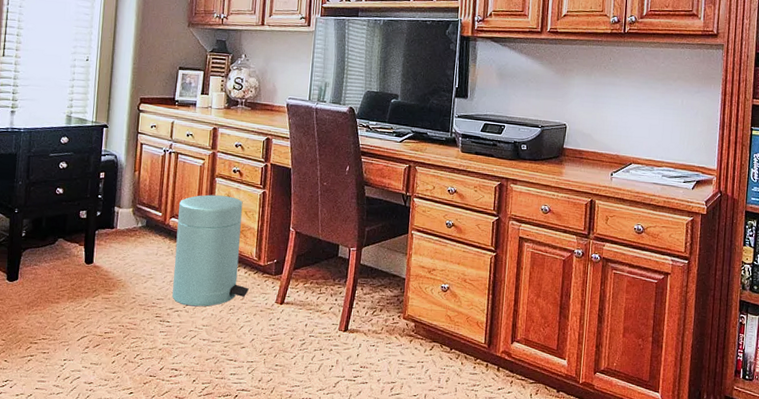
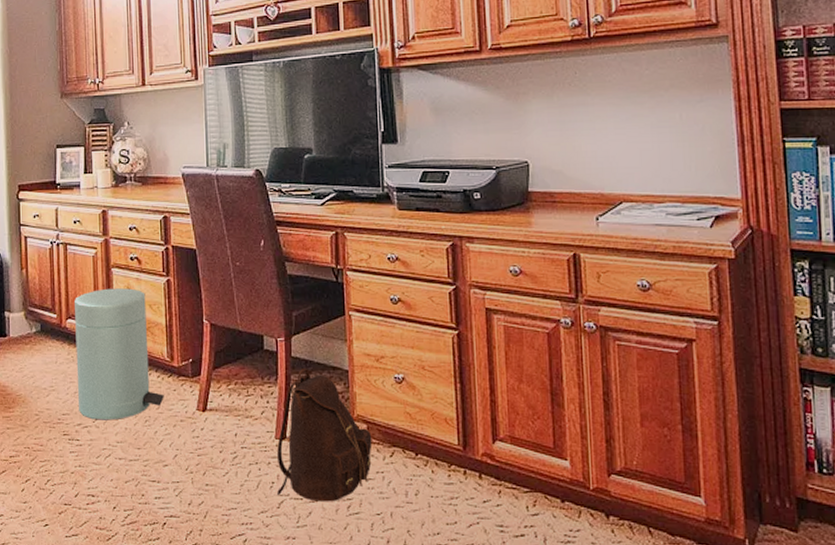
backpack: none [335,273,418,384] -> present [277,367,373,502]

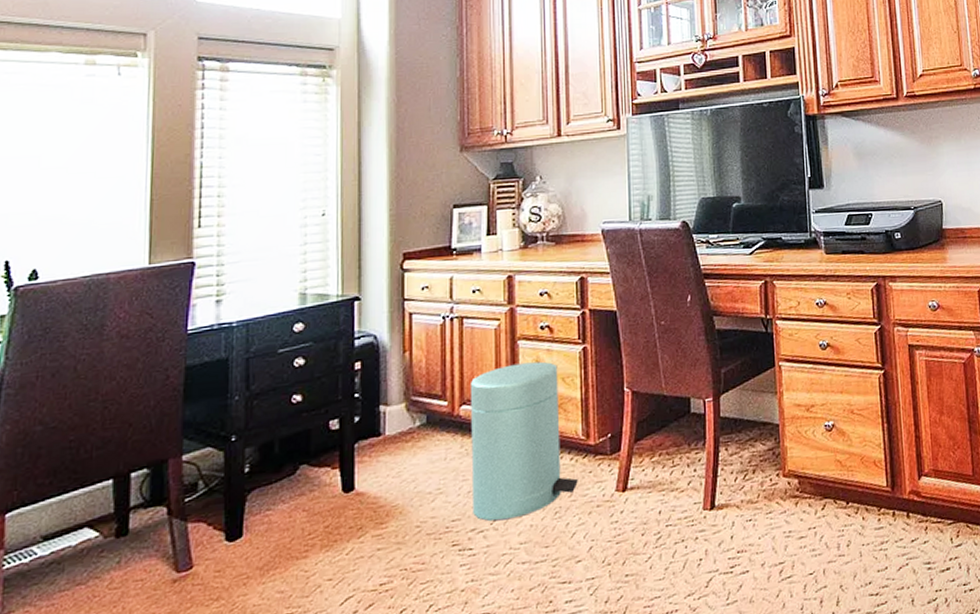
backpack: present [277,367,373,502] -> none [705,427,804,574]

